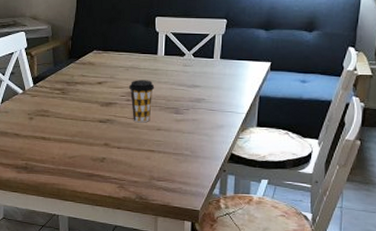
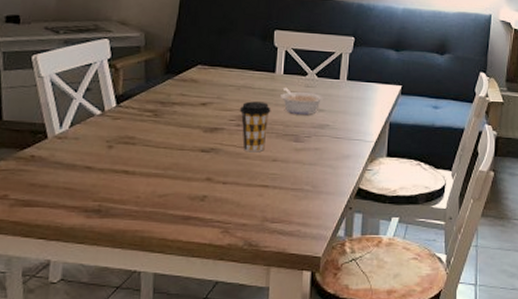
legume: none [162,67,200,90] -> present [280,88,324,115]

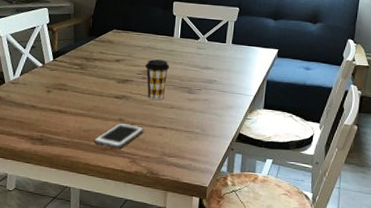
cell phone: none [172,182,240,217] -> present [93,122,144,149]
legume: present [280,88,324,115] -> none [177,49,213,72]

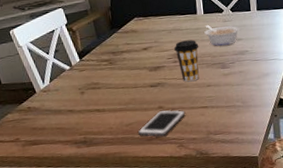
legume: none [177,49,213,72] -> present [204,25,240,46]

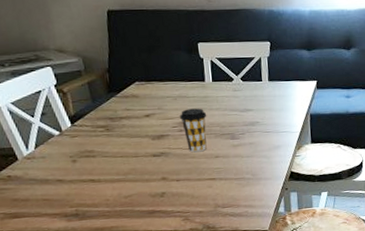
cell phone: present [137,109,186,137] -> none [138,180,192,210]
legume: present [204,25,240,46] -> none [213,94,251,116]

